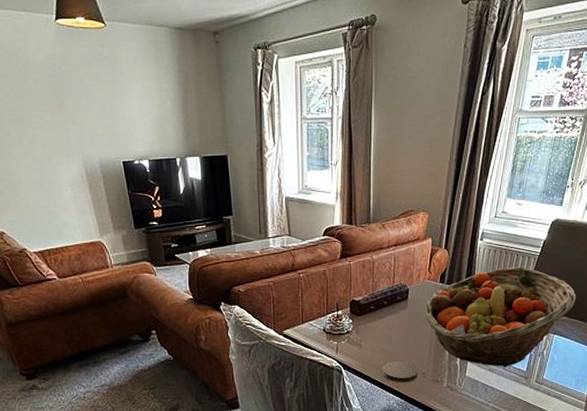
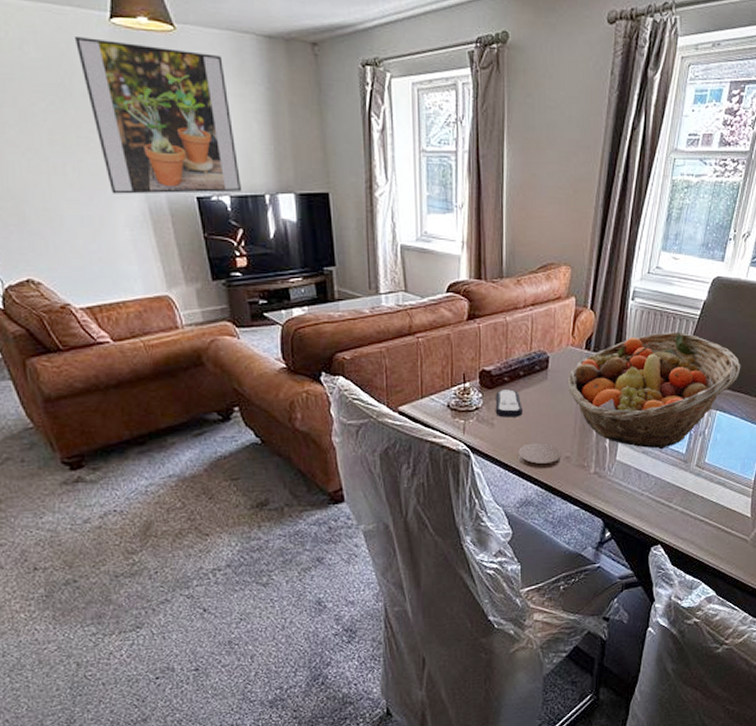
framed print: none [28,36,157,161] -> present [74,37,241,194]
remote control: none [363,316,386,340] -> present [495,389,523,418]

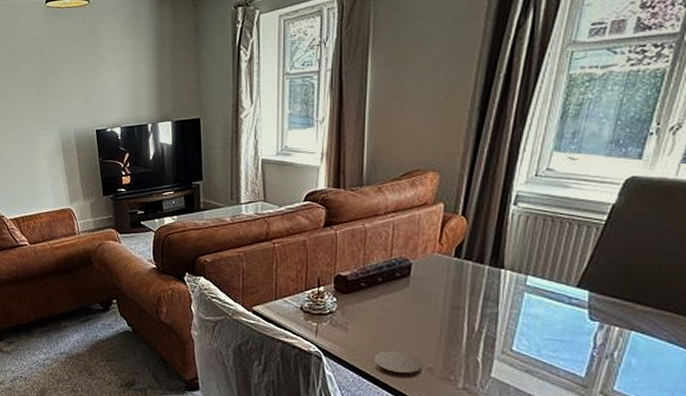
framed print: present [74,37,241,194] -> none [21,17,130,132]
remote control: present [495,389,523,418] -> none [350,295,380,323]
fruit basket: present [567,332,741,450] -> none [432,239,668,371]

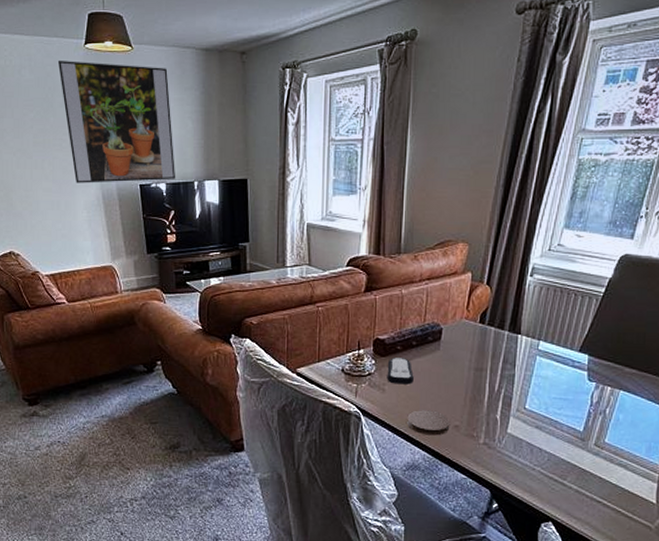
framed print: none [21,17,130,132] -> present [57,61,175,183]
remote control: none [350,295,380,323] -> present [387,358,414,385]

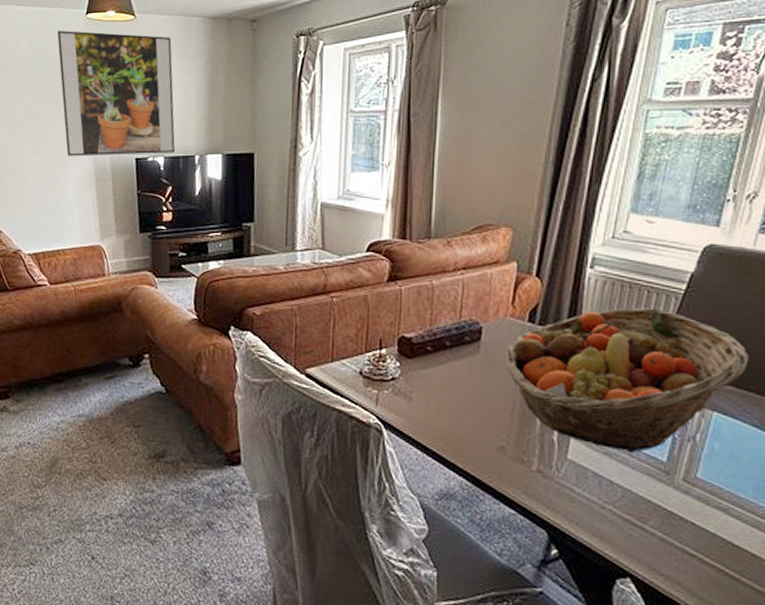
remote control: present [387,358,414,385] -> none [414,360,447,393]
coaster: present [407,410,450,436] -> none [439,425,494,458]
fruit basket: none [459,308,650,426] -> present [504,307,749,454]

